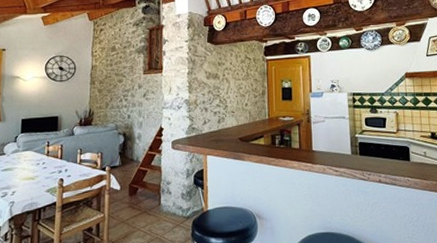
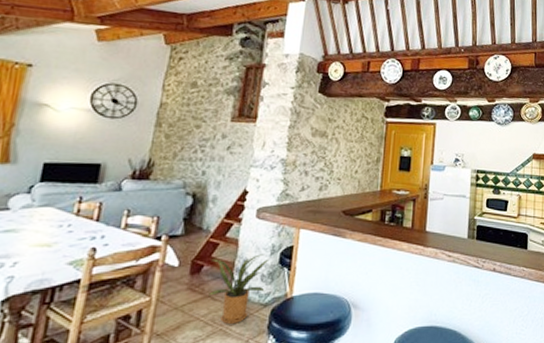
house plant: none [143,177,186,234] -> present [209,254,270,325]

